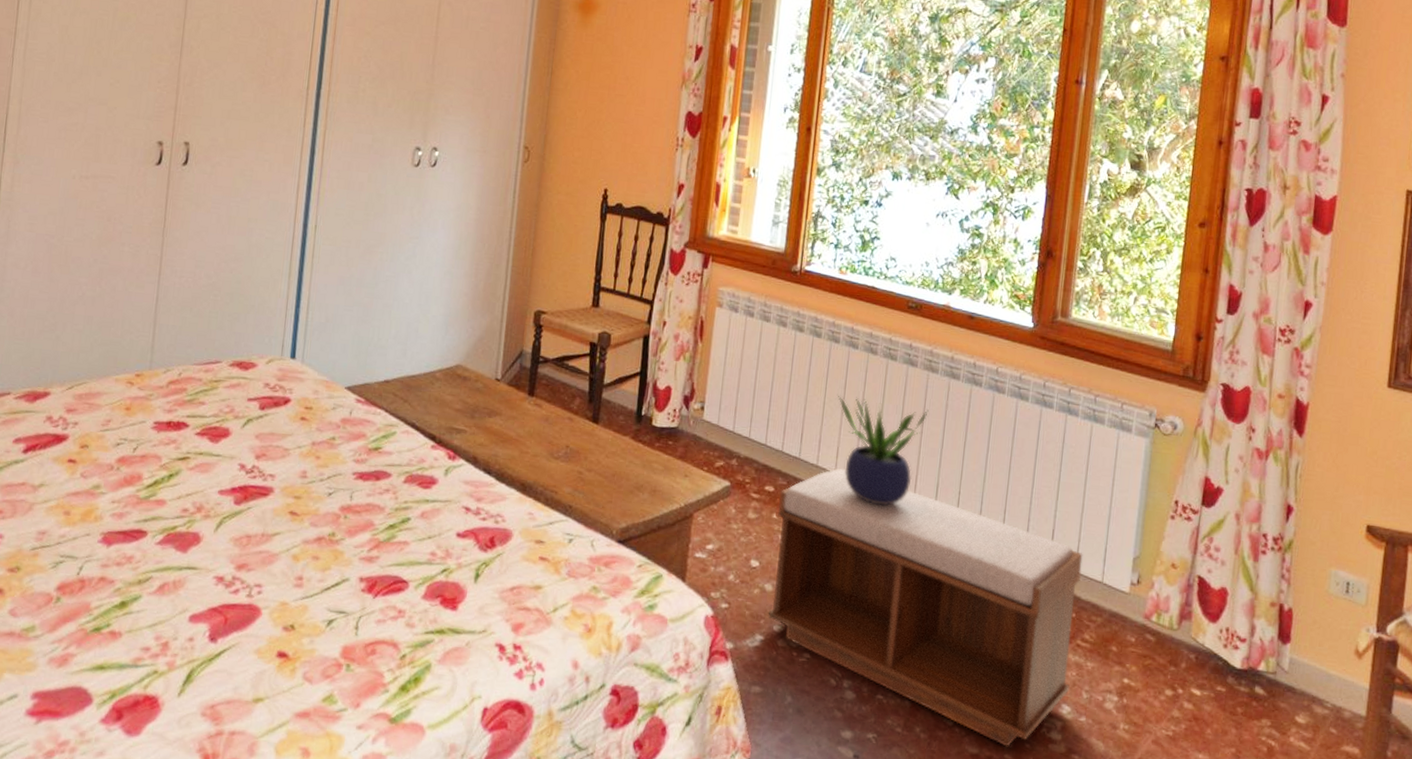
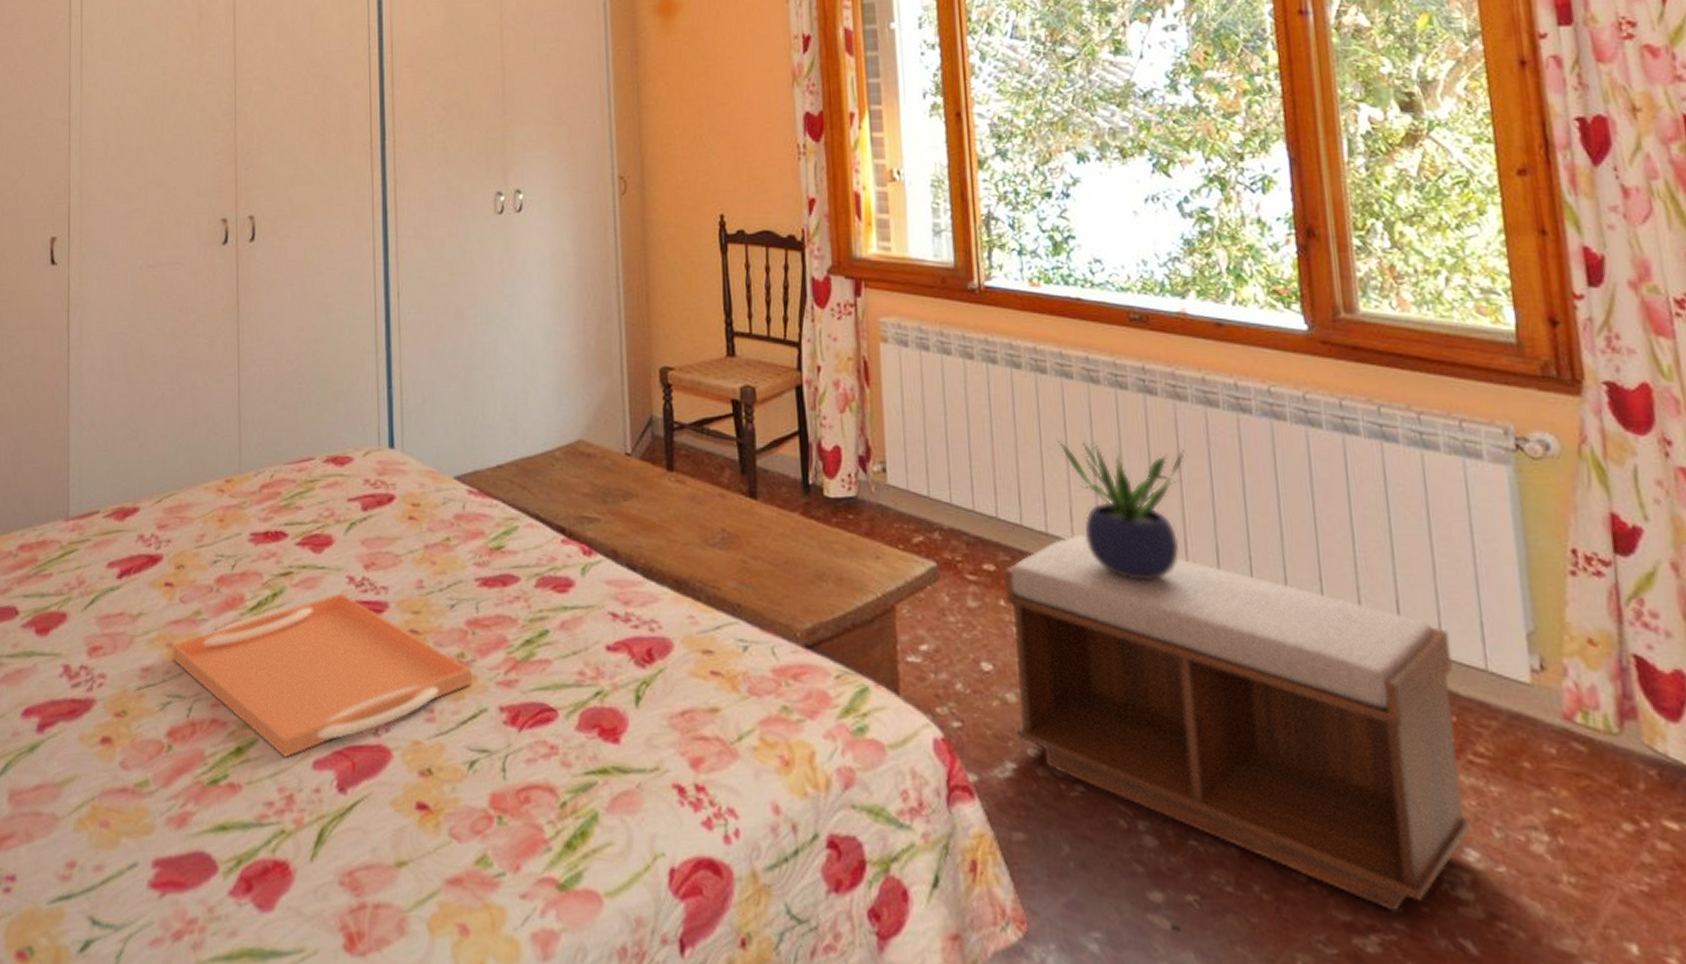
serving tray: none [68,477,340,613] -> present [172,593,472,759]

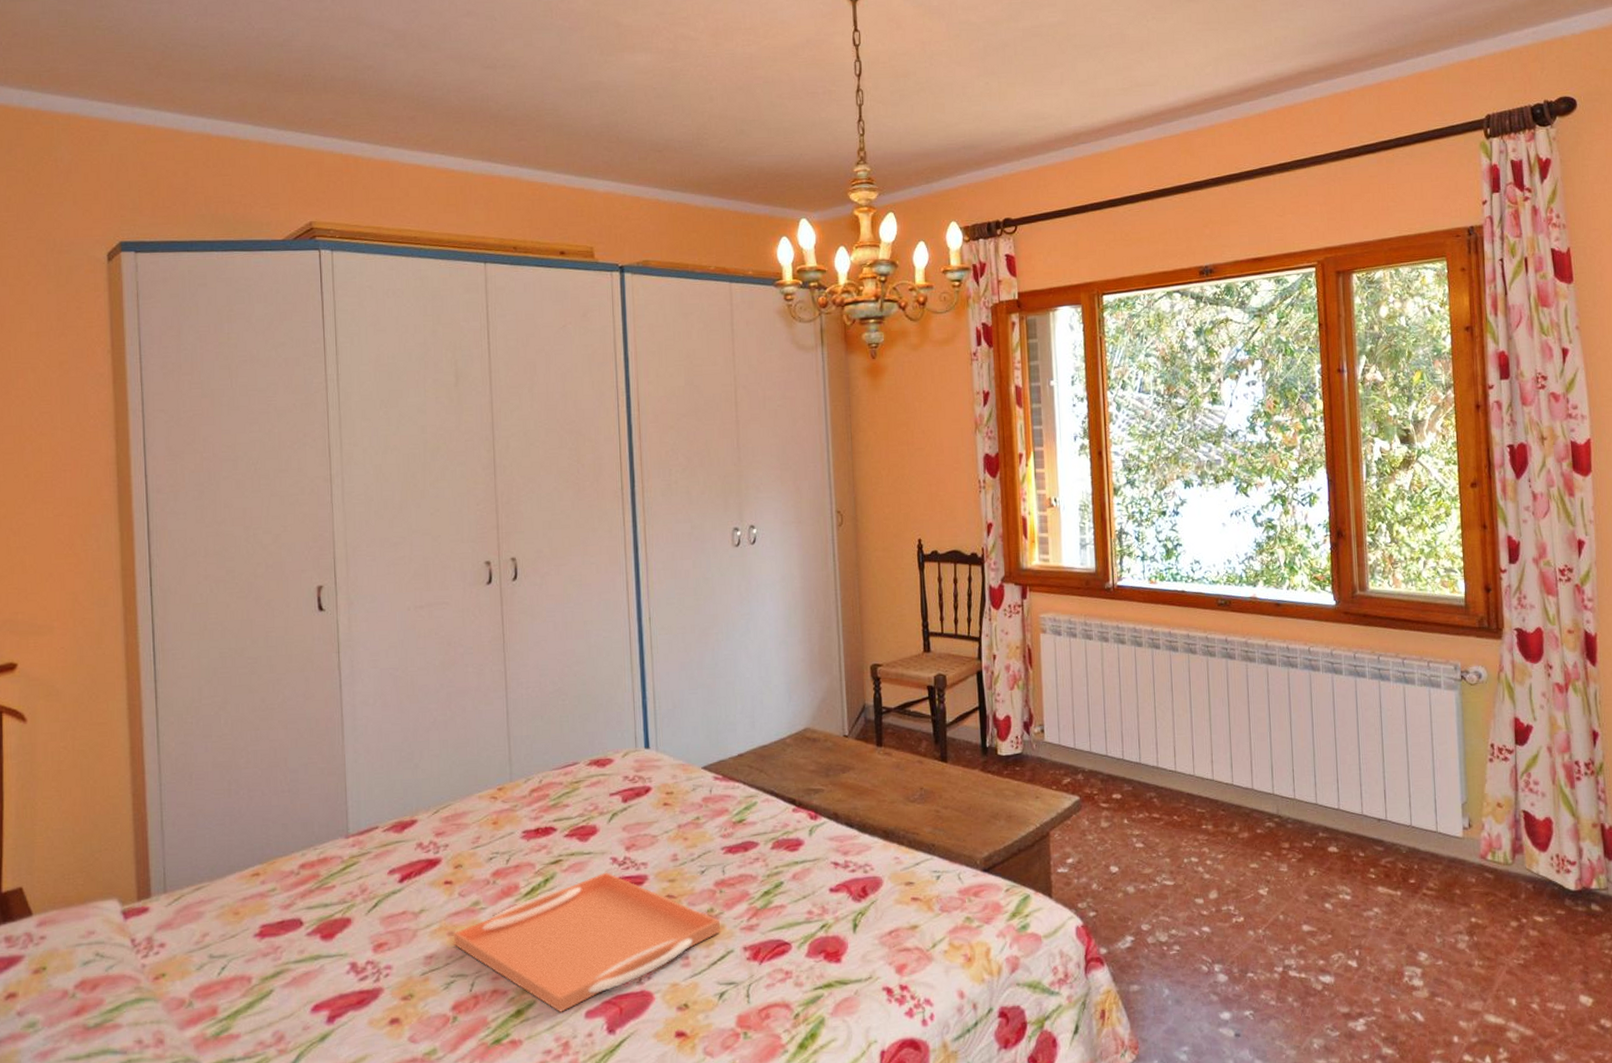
bench: present [1003,534,1473,912] -> none [1126,765,1424,1001]
potted plant: present [1056,440,1185,580] -> none [1165,696,1253,795]

